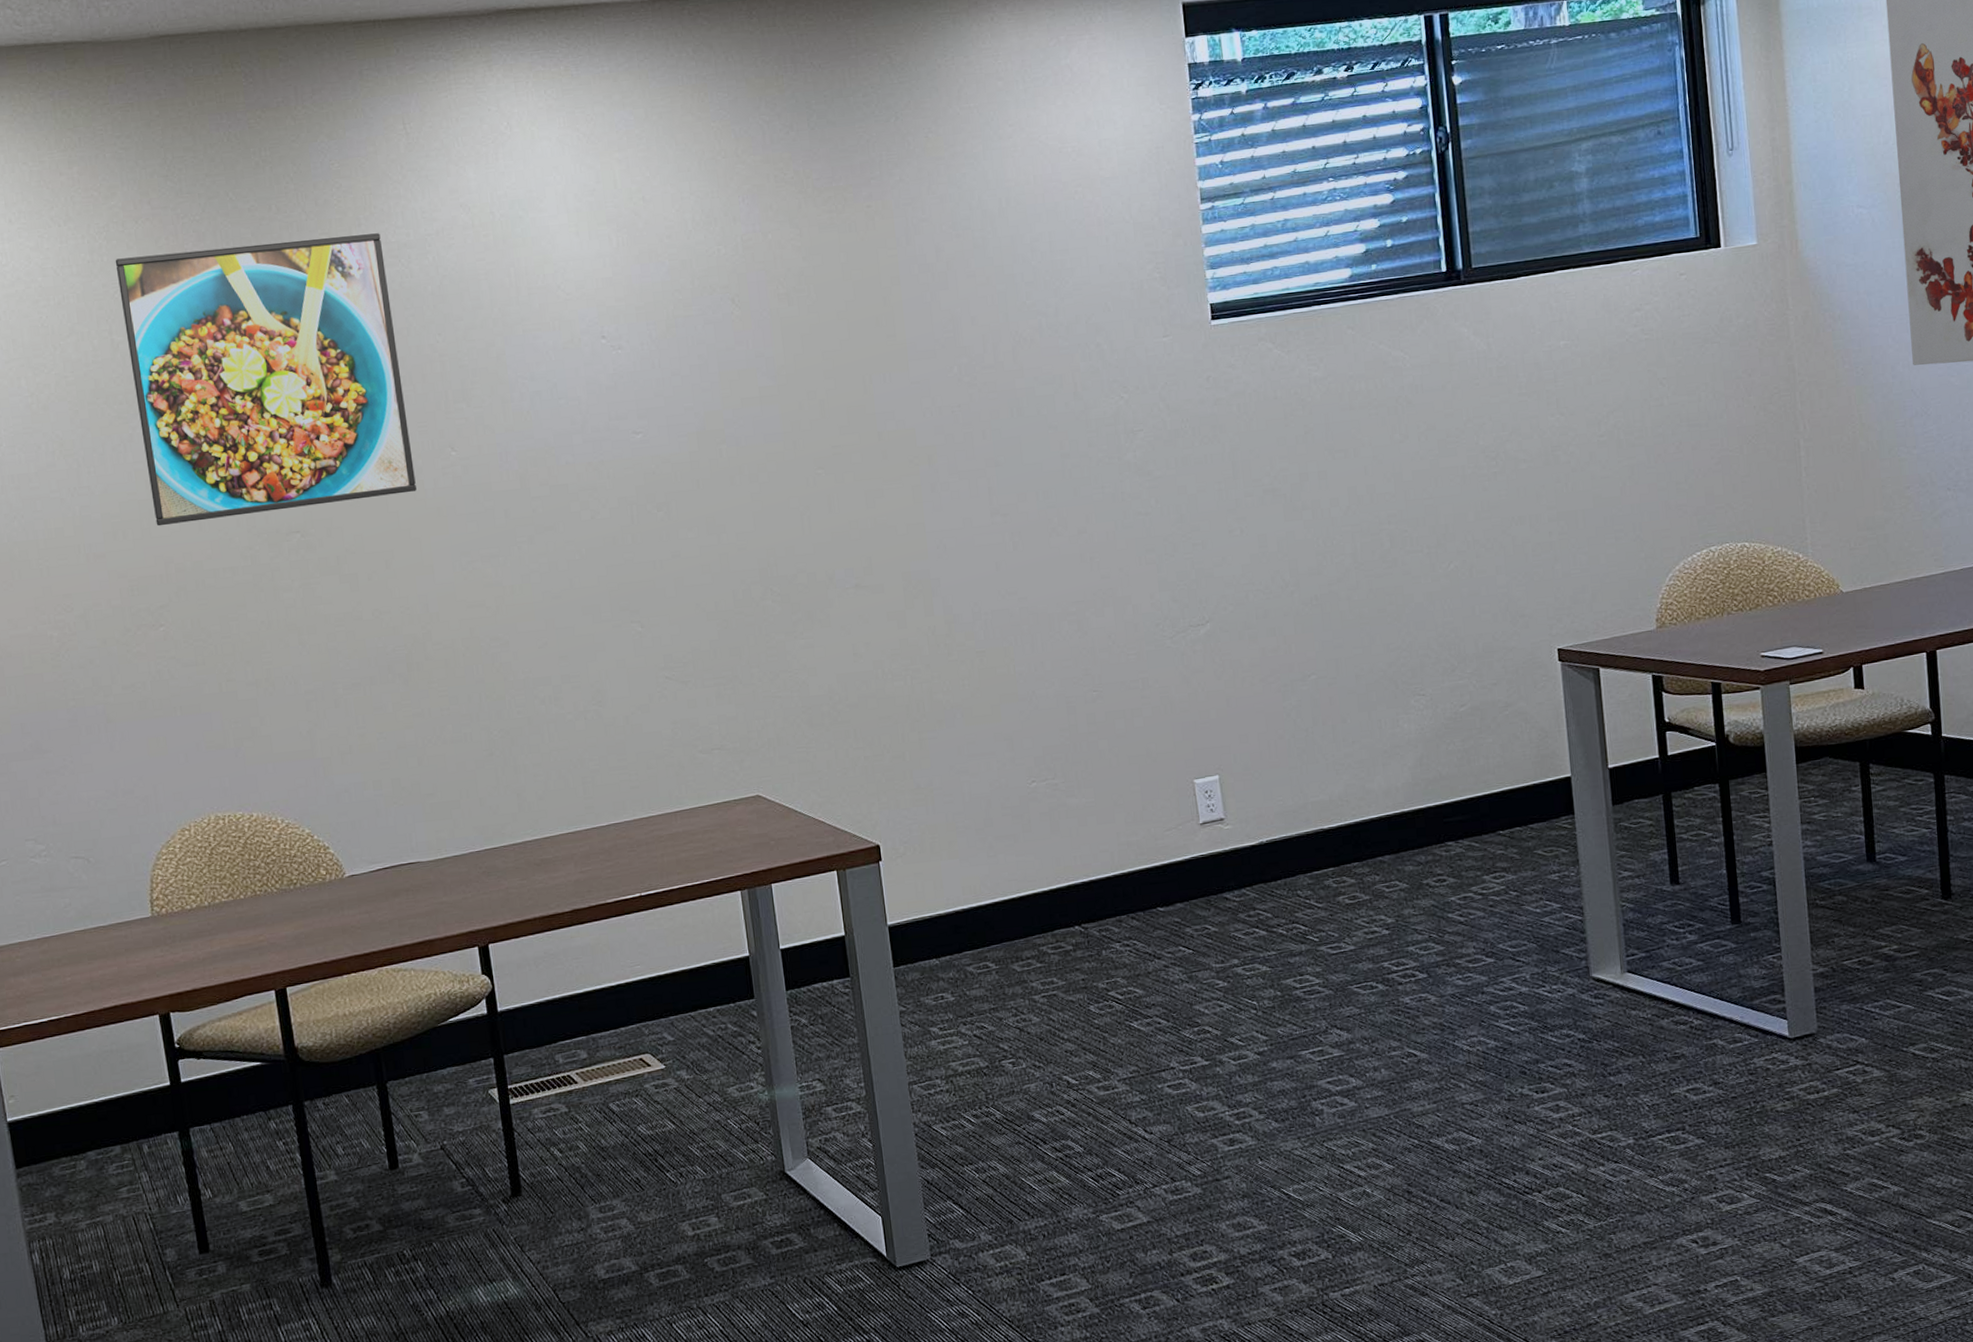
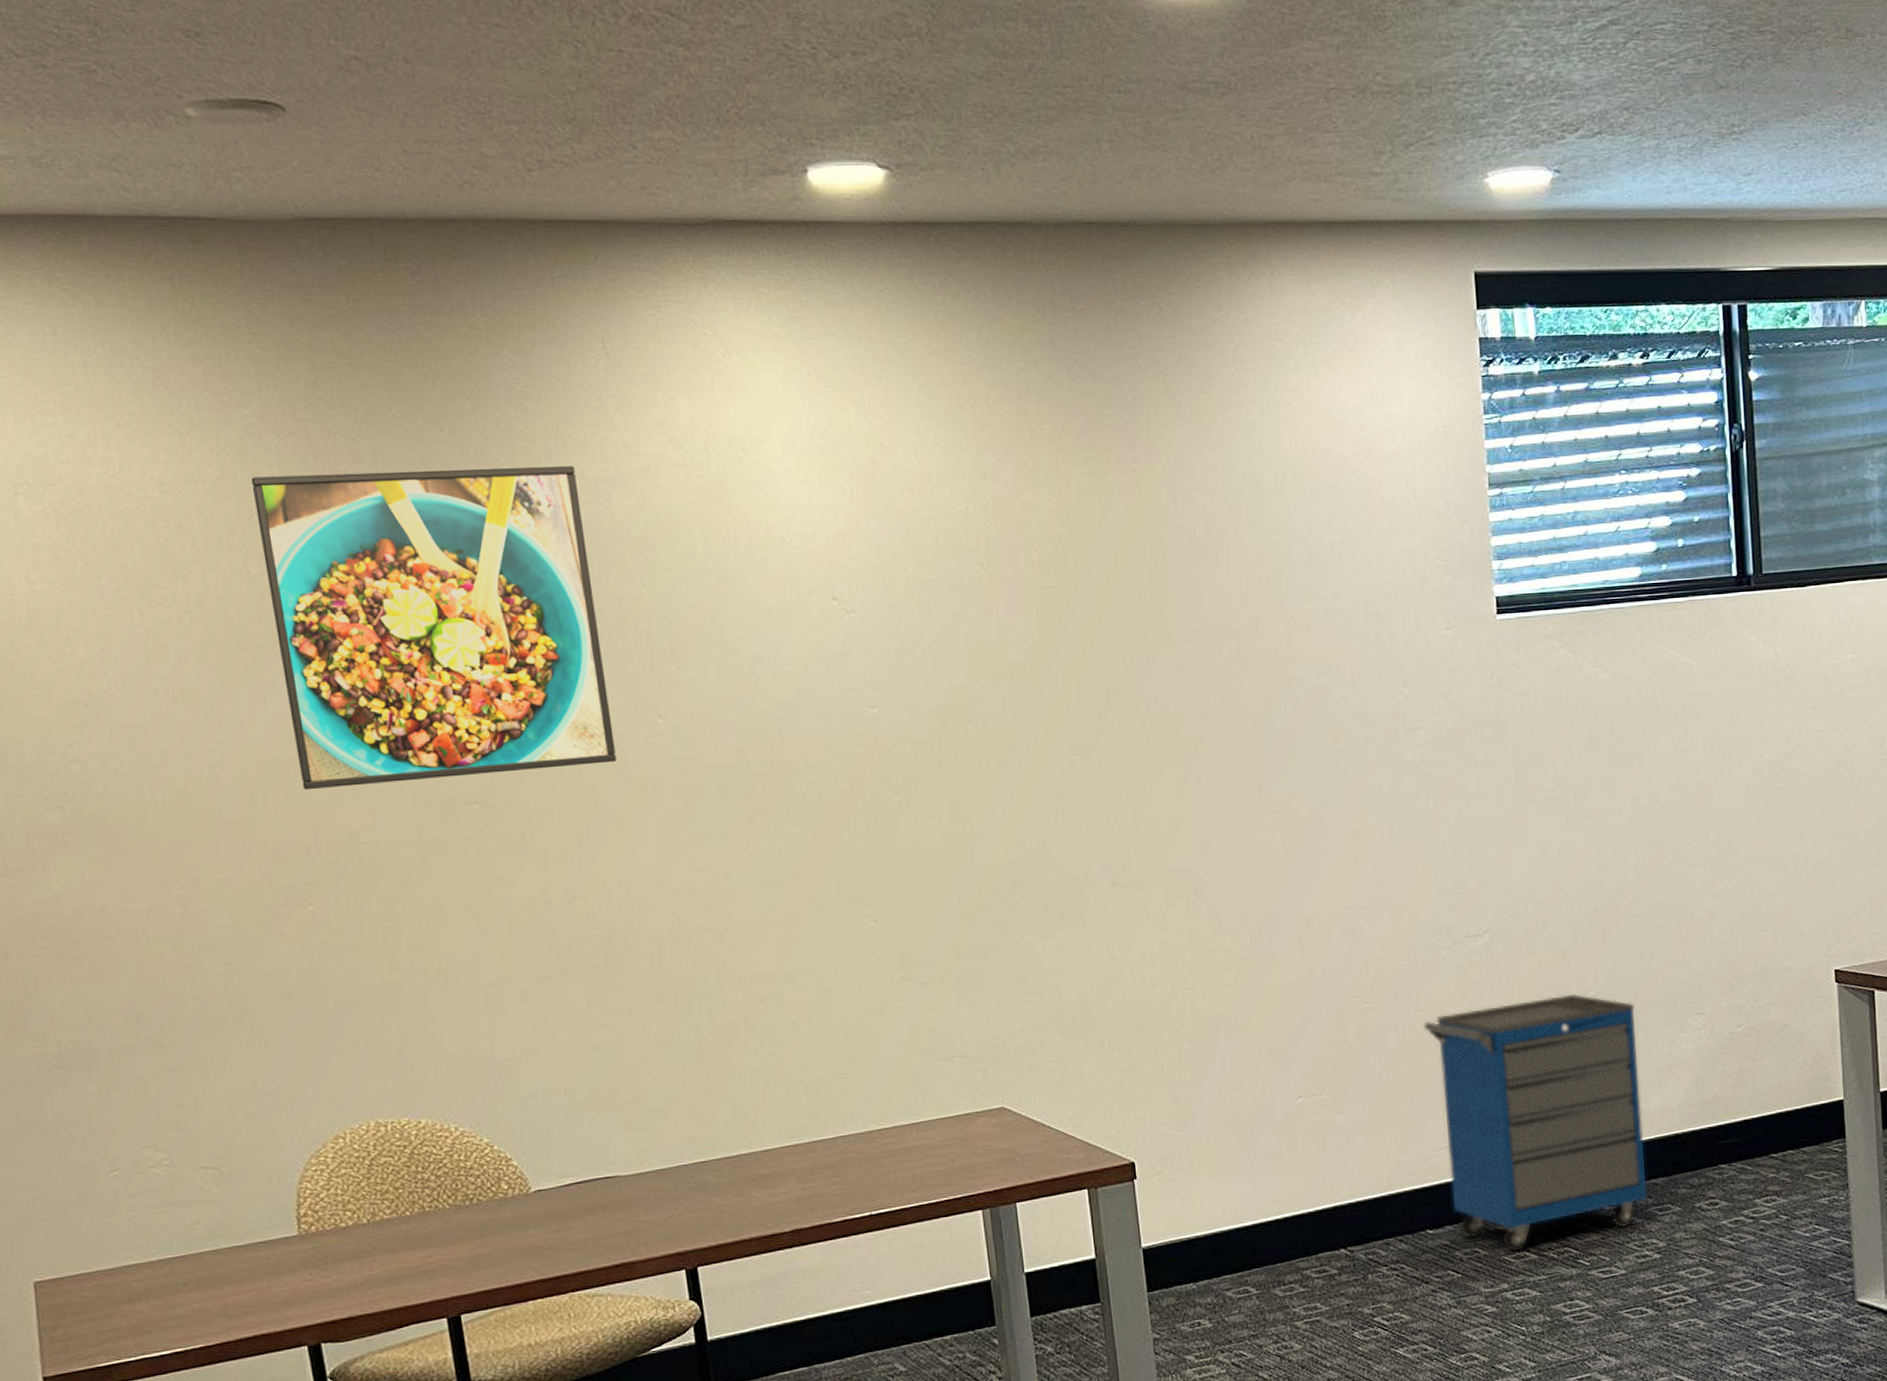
cabinet: none [1149,678,1374,929] -> present [1423,993,1647,1252]

